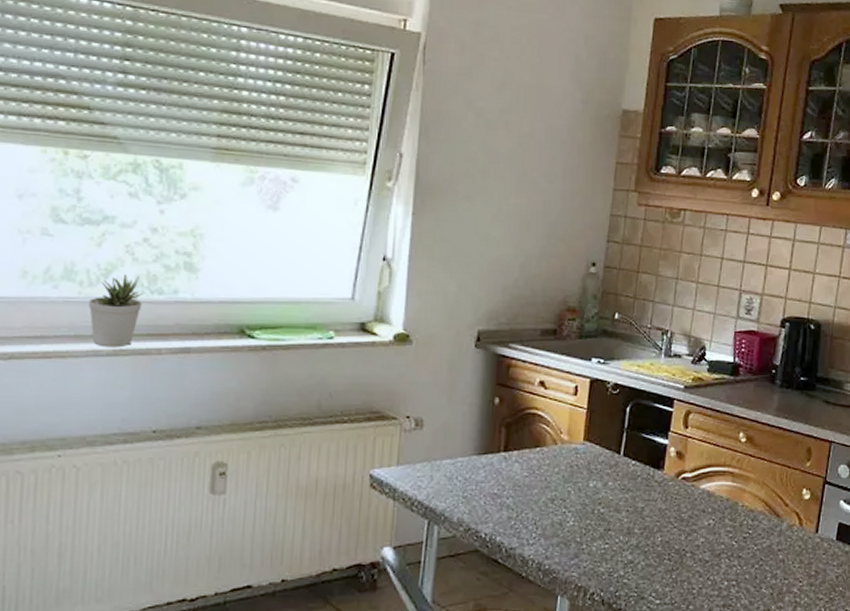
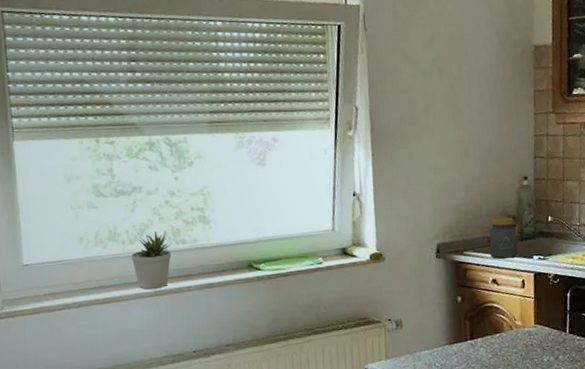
jar: none [541,307,576,358] -> present [489,216,518,259]

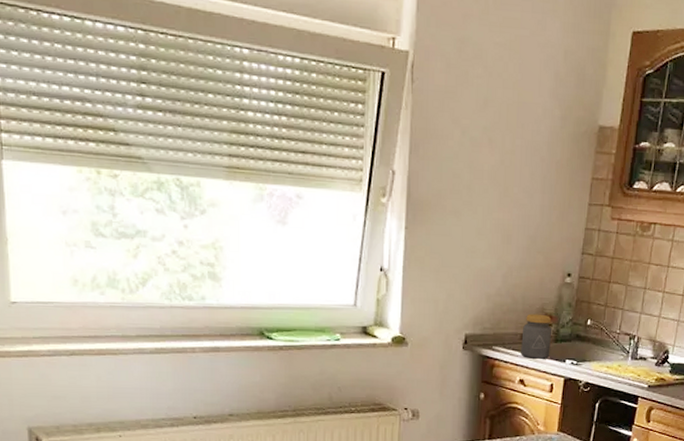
potted plant: present [130,231,172,290] -> none [130,283,176,347]

